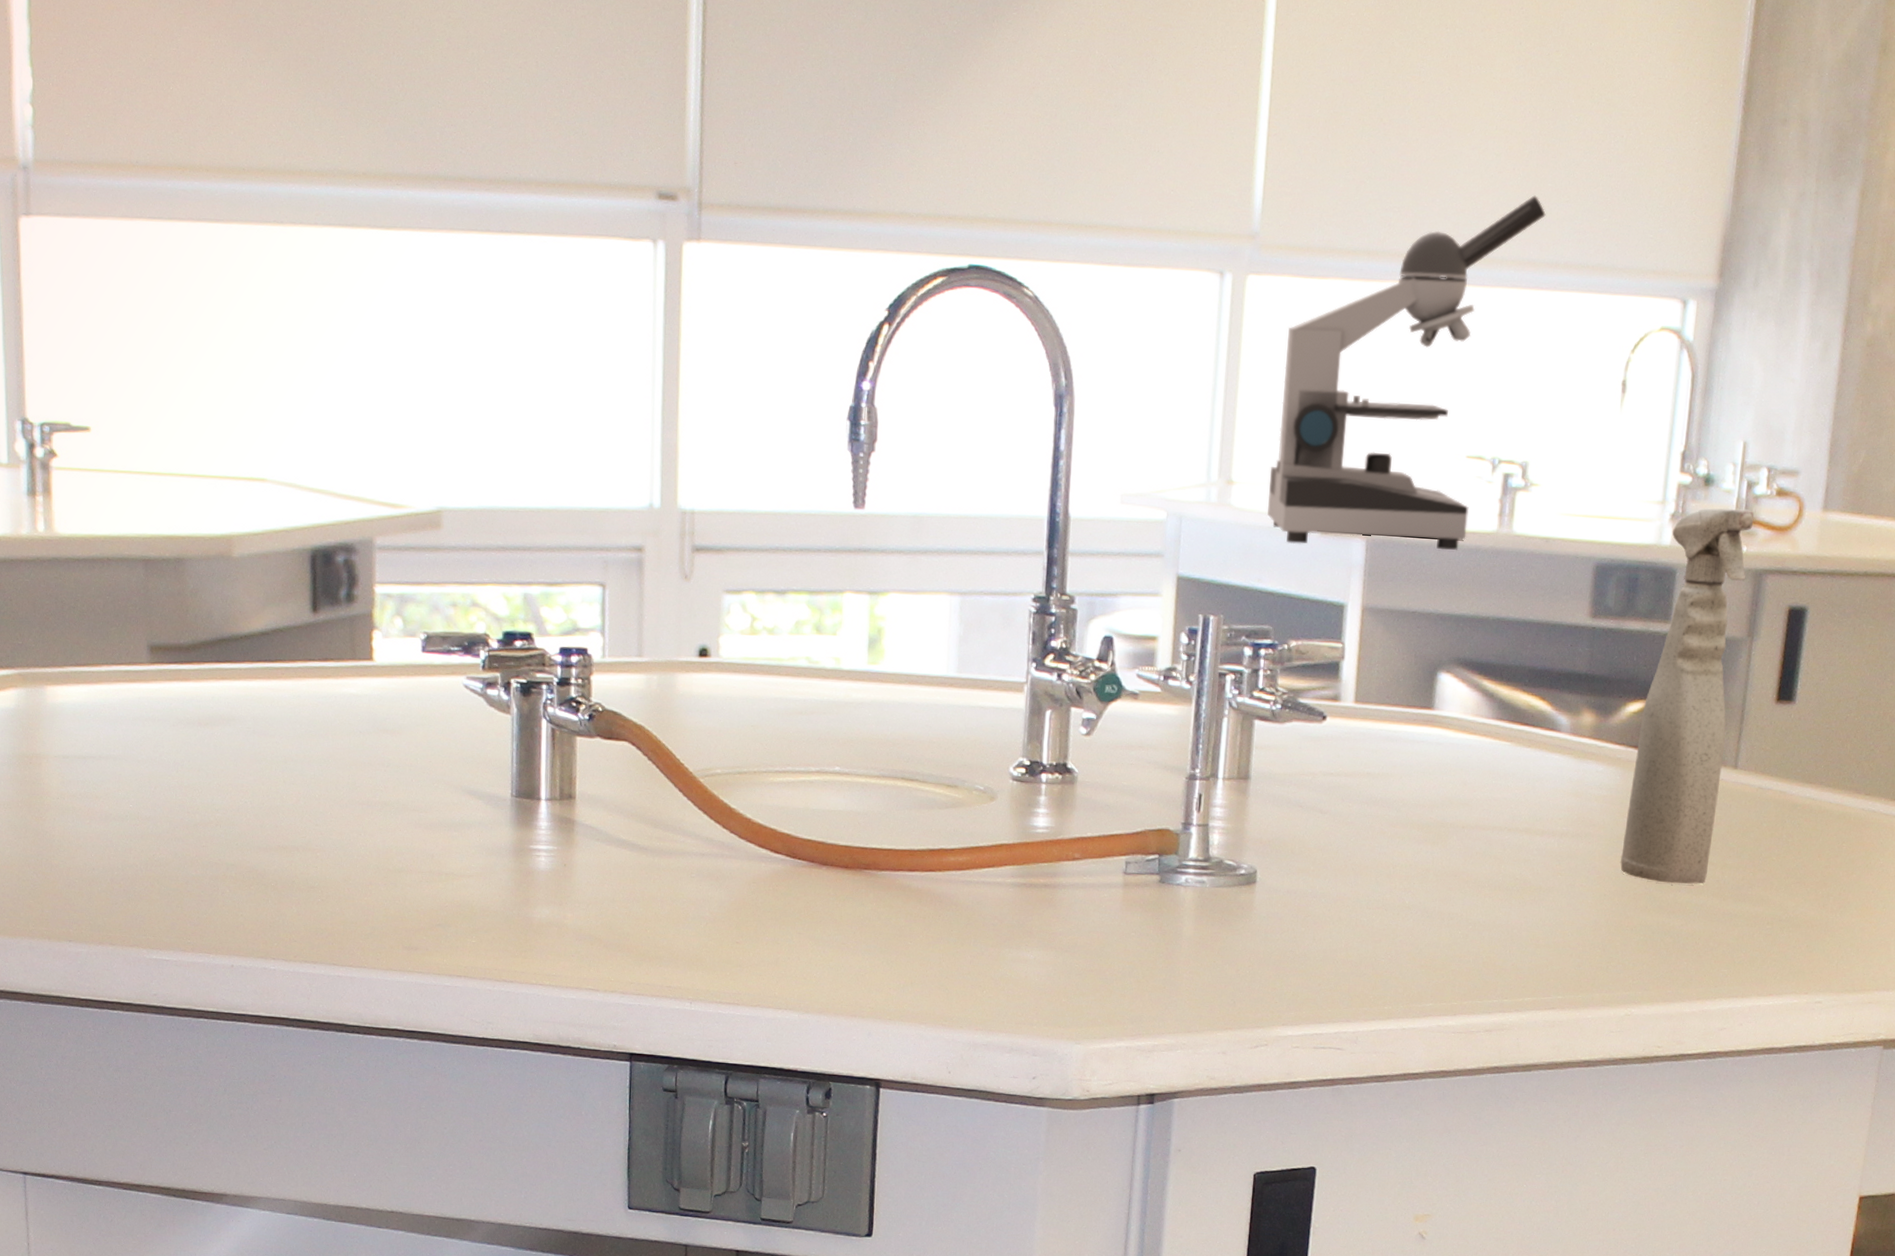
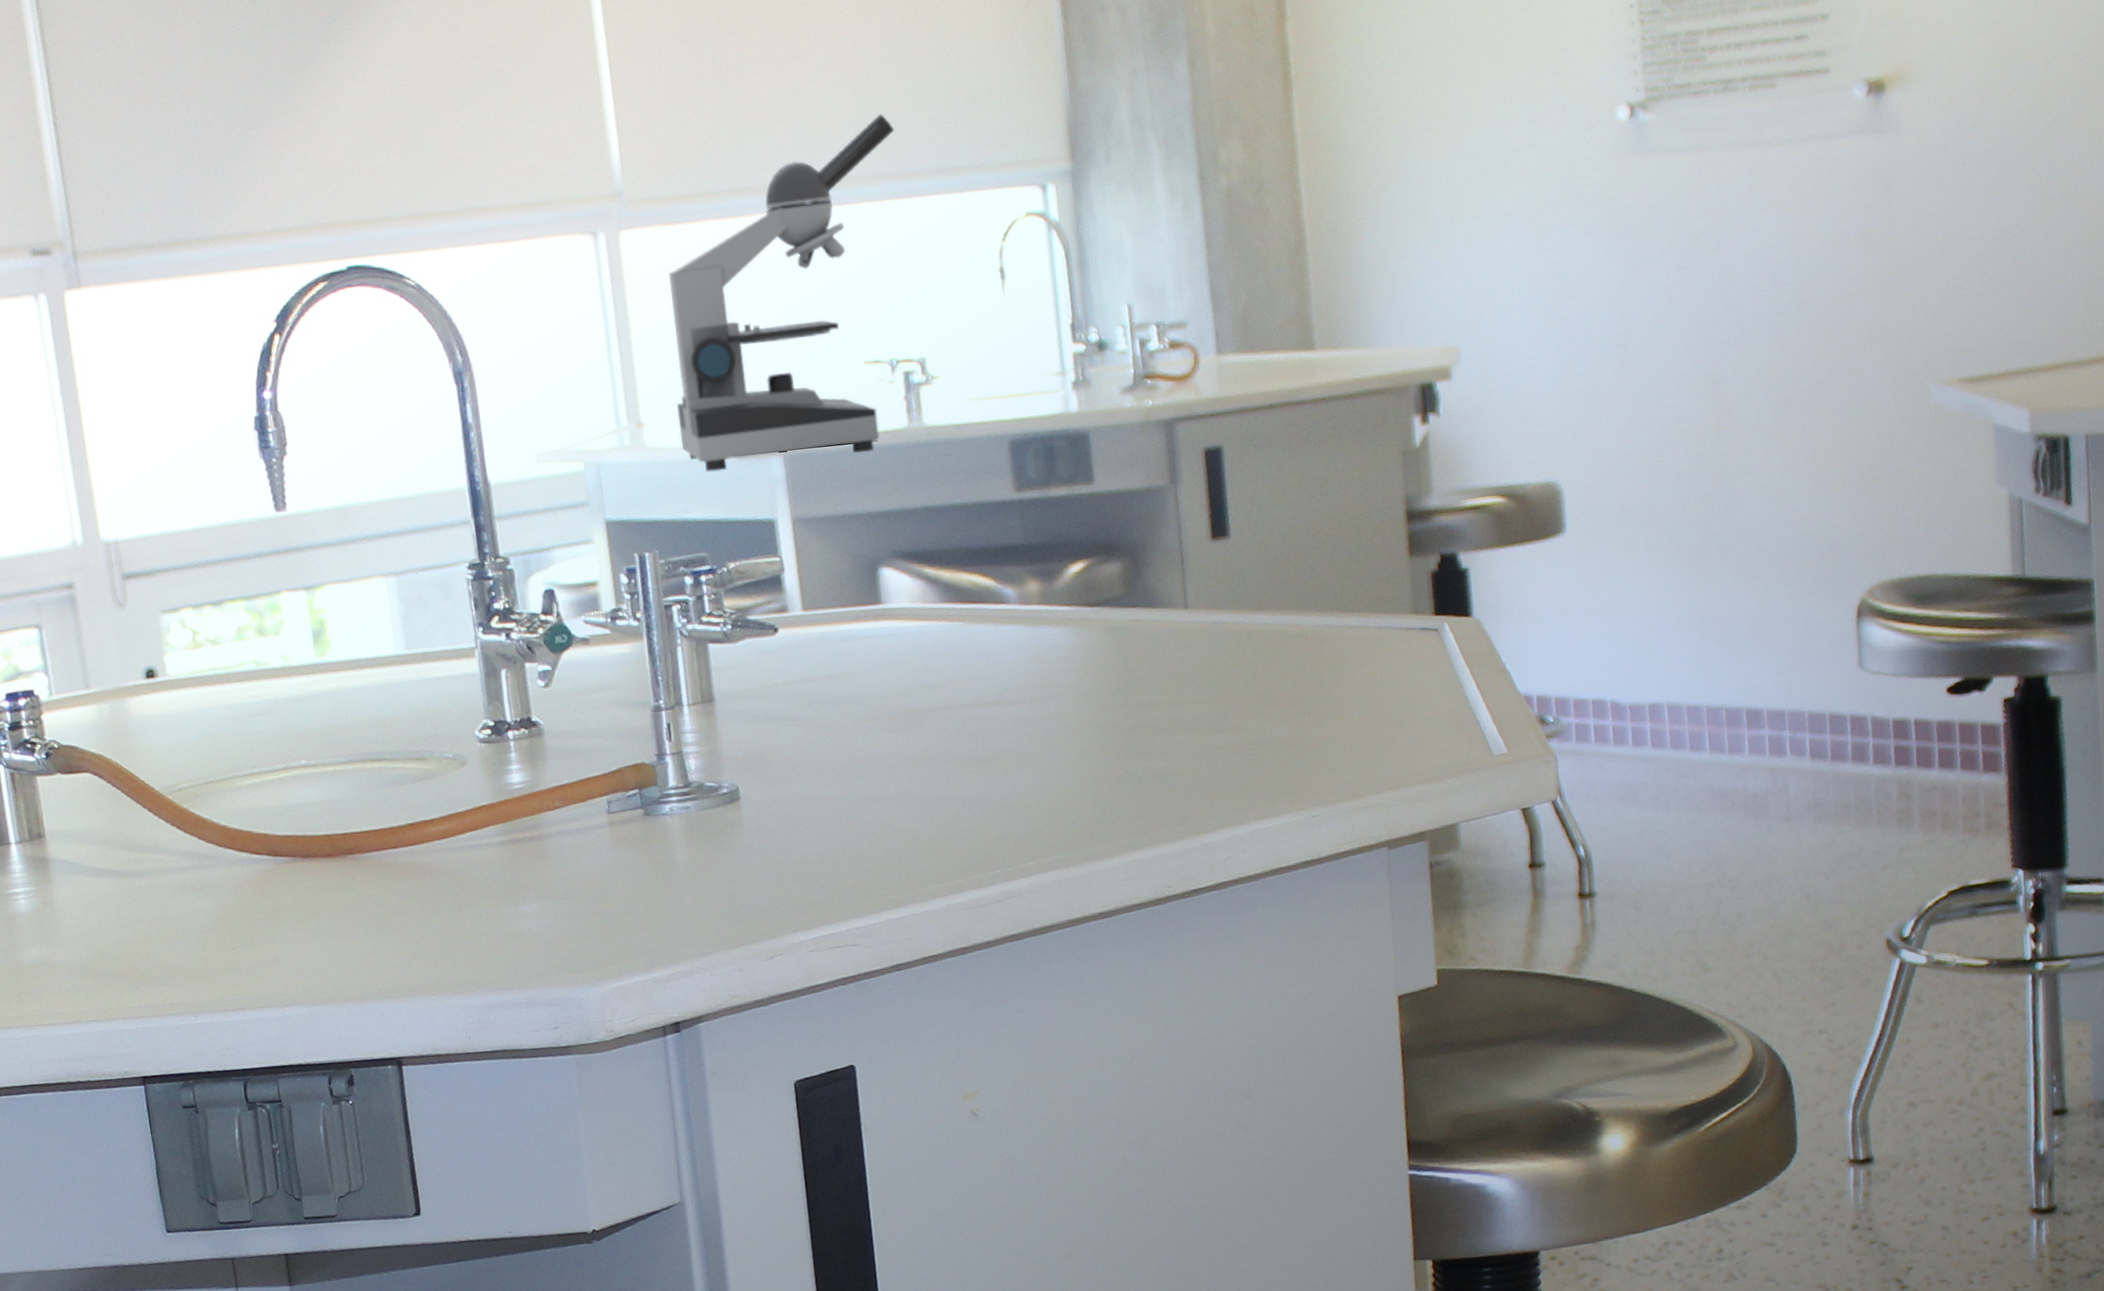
spray bottle: present [1620,508,1755,885] -> none [1077,365,1181,729]

